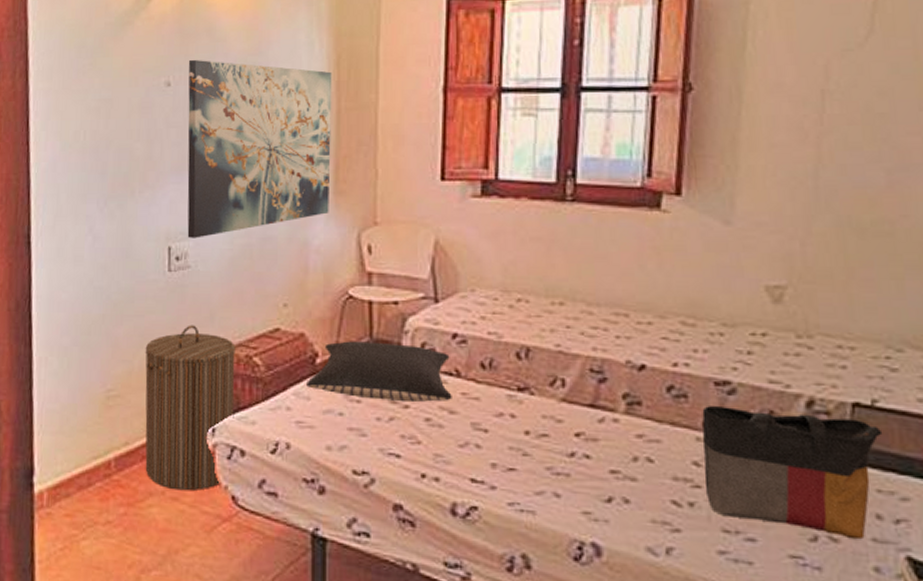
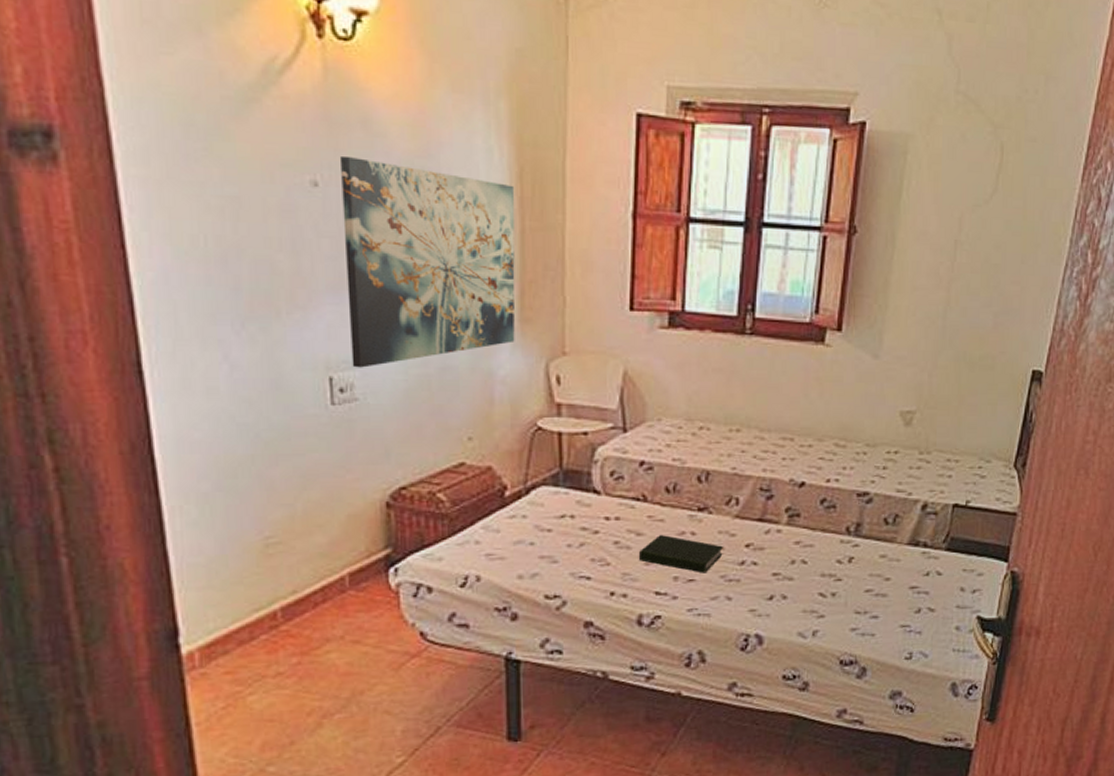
laundry hamper: present [145,325,236,491] -> none [308,462,419,633]
pillow: present [307,341,452,403] -> none [496,472,639,528]
book: none [451,413,548,463] -> present [638,534,723,573]
tote bag: present [702,405,883,540] -> none [844,512,971,608]

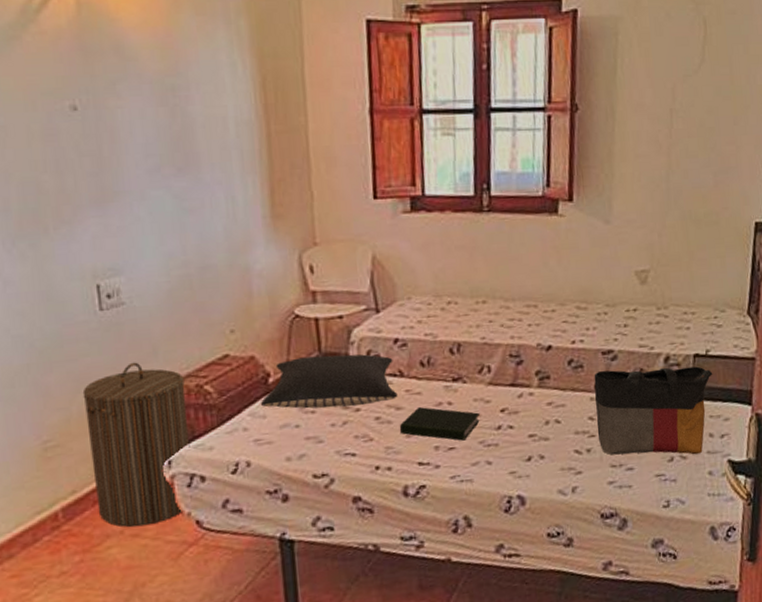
laundry hamper: none [308,462,419,633] -> present [82,362,190,527]
wall art: present [339,155,515,368] -> none [95,80,269,274]
pillow: none [496,472,639,528] -> present [261,354,398,409]
tote bag: none [844,512,971,608] -> present [594,366,713,455]

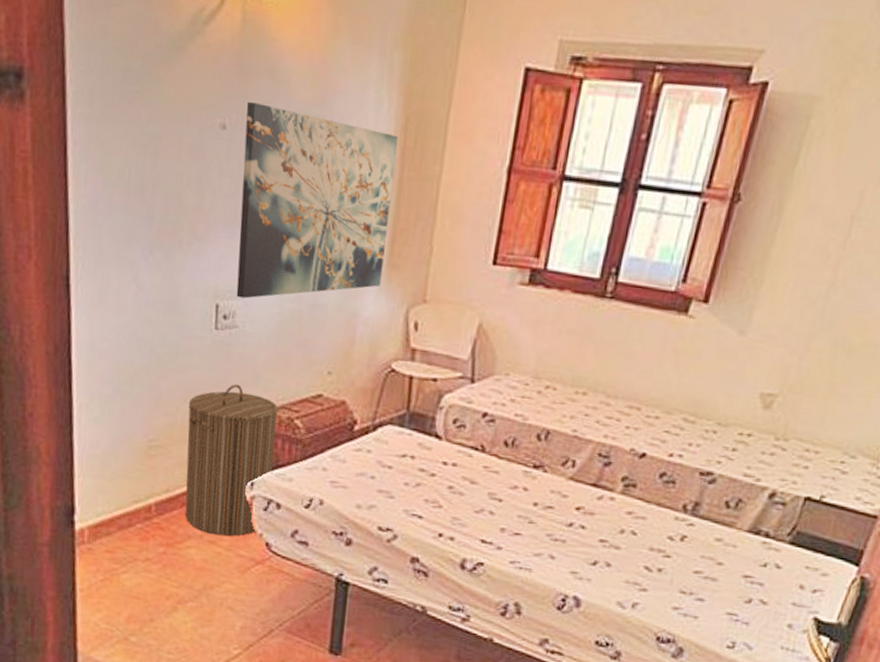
wall art: none [95,80,269,274] -> present [236,101,399,299]
pillow: present [261,354,398,409] -> none [343,411,478,473]
book: present [399,406,480,441] -> none [469,485,553,529]
tote bag: present [594,366,713,455] -> none [673,491,822,604]

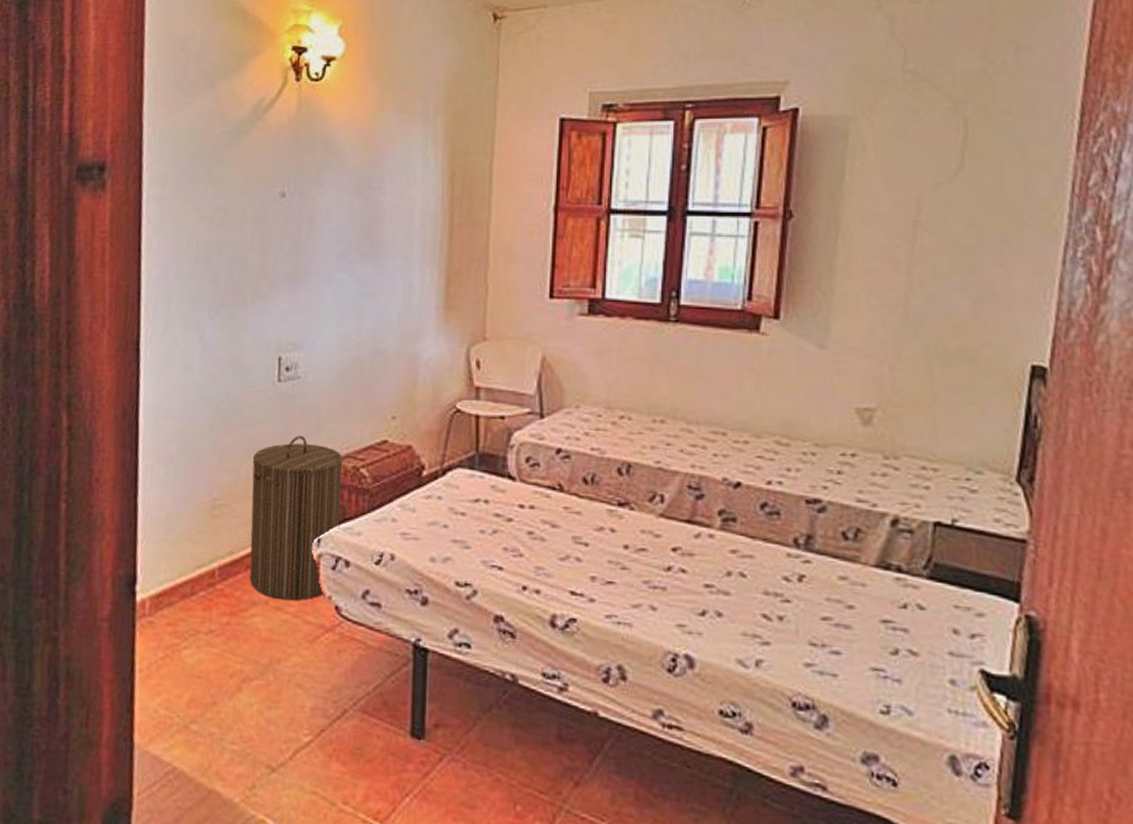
wall art: present [236,101,399,299] -> none [298,171,446,350]

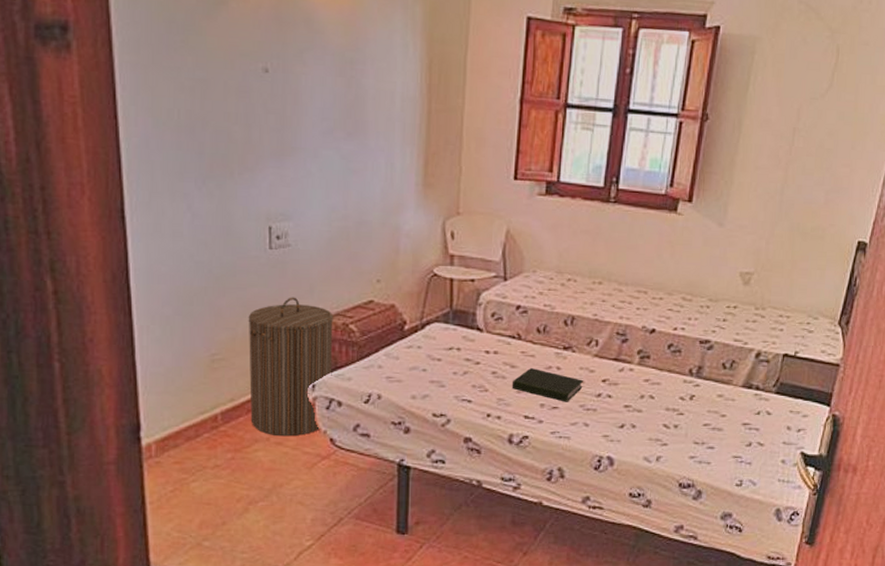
book: none [553,527,646,576] -> present [511,367,583,402]

